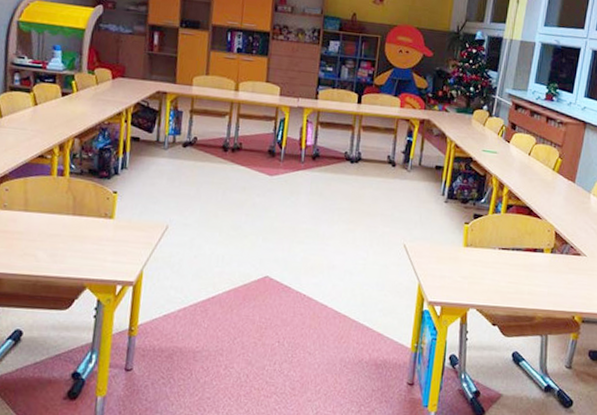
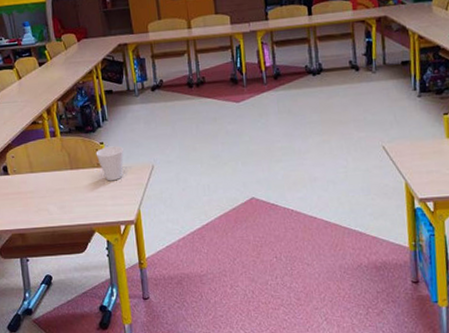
cup: none [105,197,138,236] -> present [96,146,124,181]

